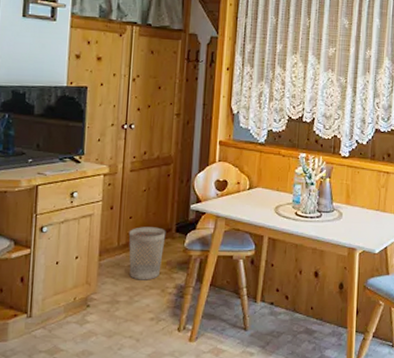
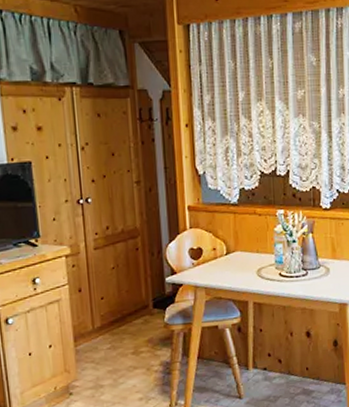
wastebasket: present [128,227,166,280] -> none [102,305,143,362]

